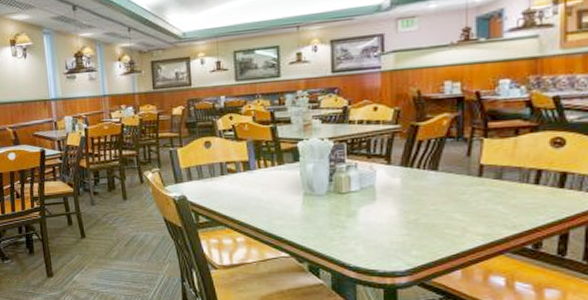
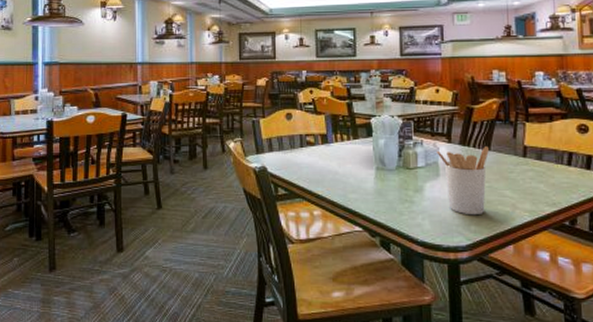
utensil holder: none [373,167,436,240] -> present [436,146,489,216]

